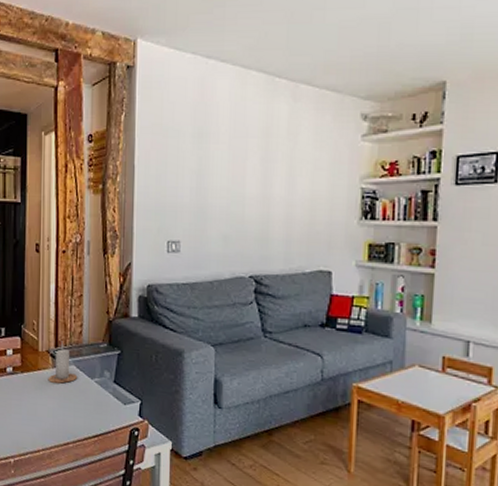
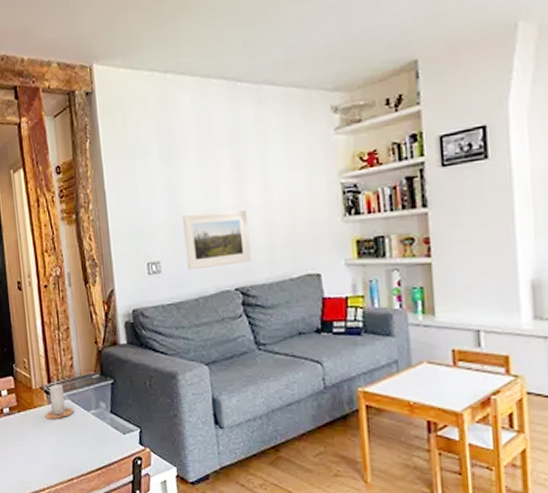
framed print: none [205,198,270,254] -> present [182,210,251,271]

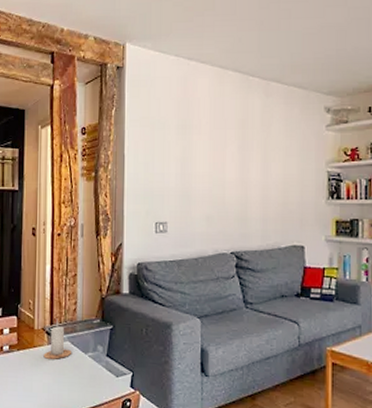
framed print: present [182,210,251,271] -> none [190,182,248,233]

